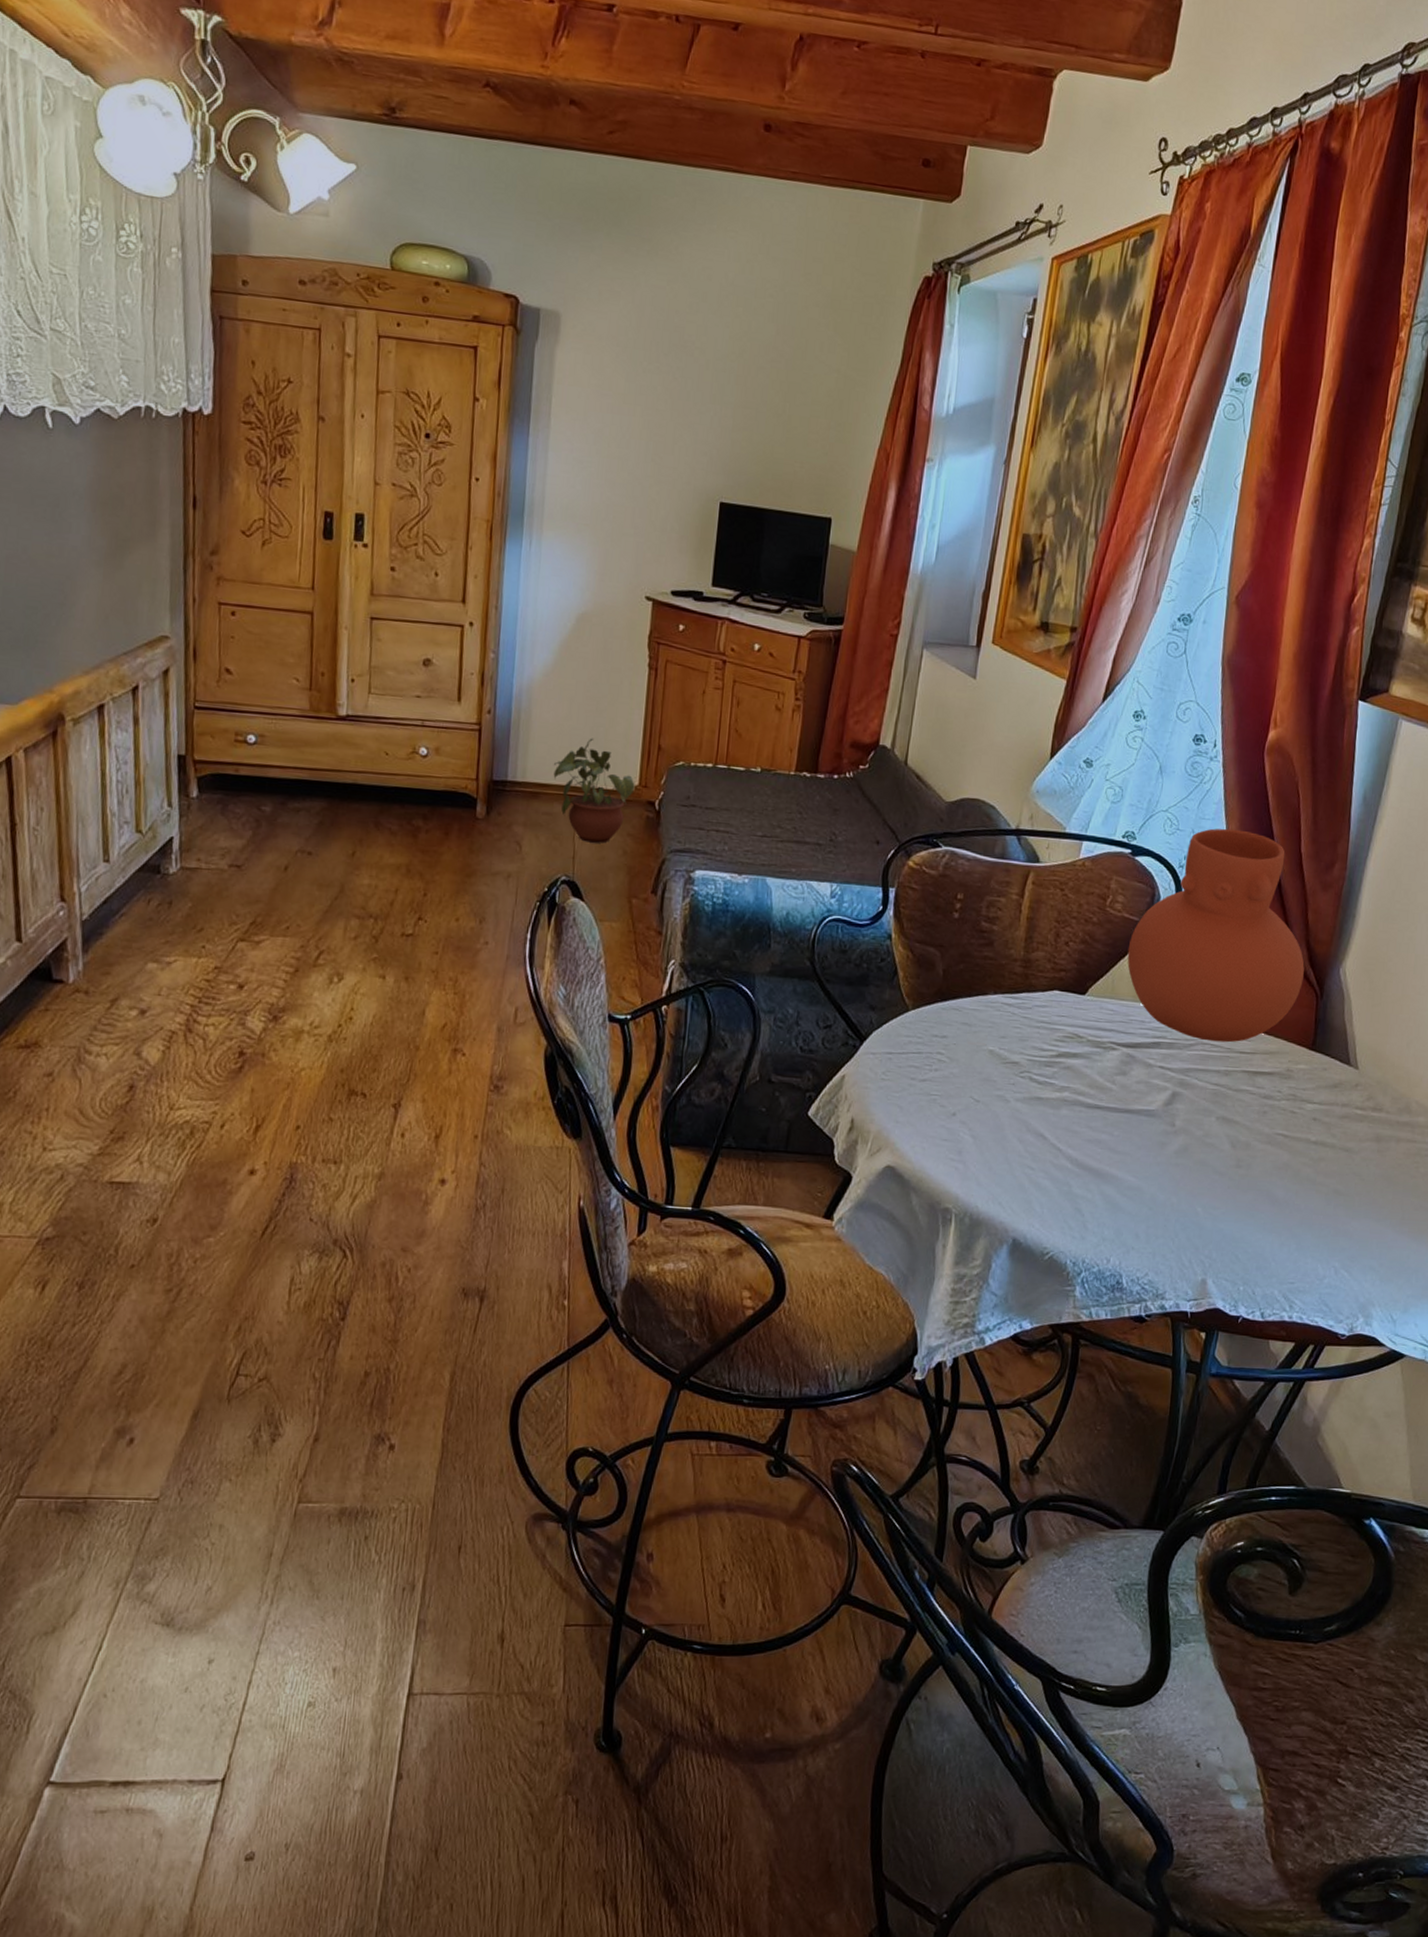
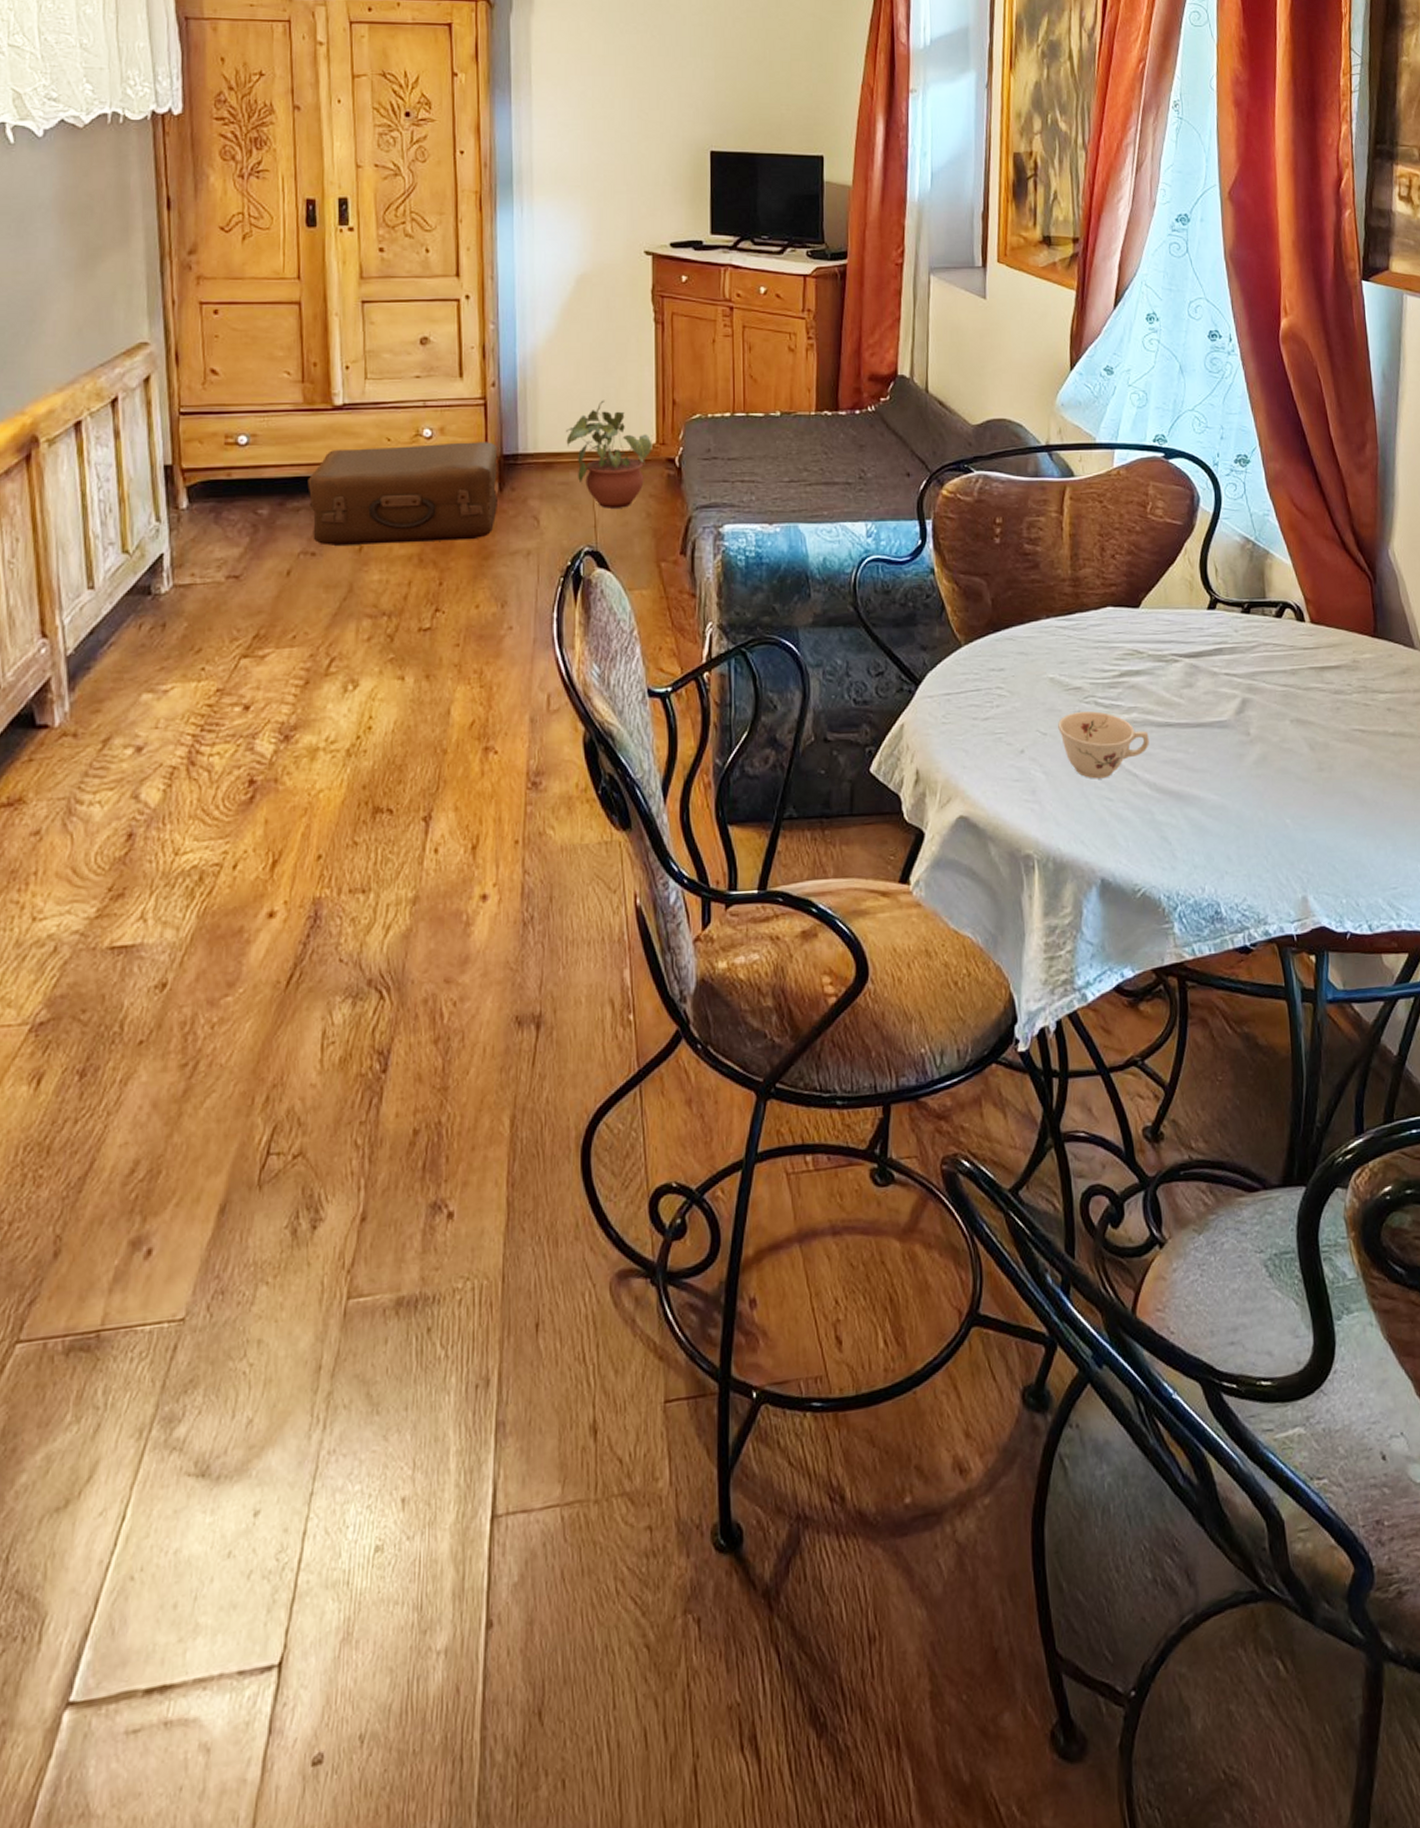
suitcase: none [308,757,488,857] -> present [307,442,498,546]
teacup: none [991,1084,1077,1149] -> present [1058,711,1149,779]
vase: present [1127,828,1305,1043] -> none [1175,421,1354,641]

